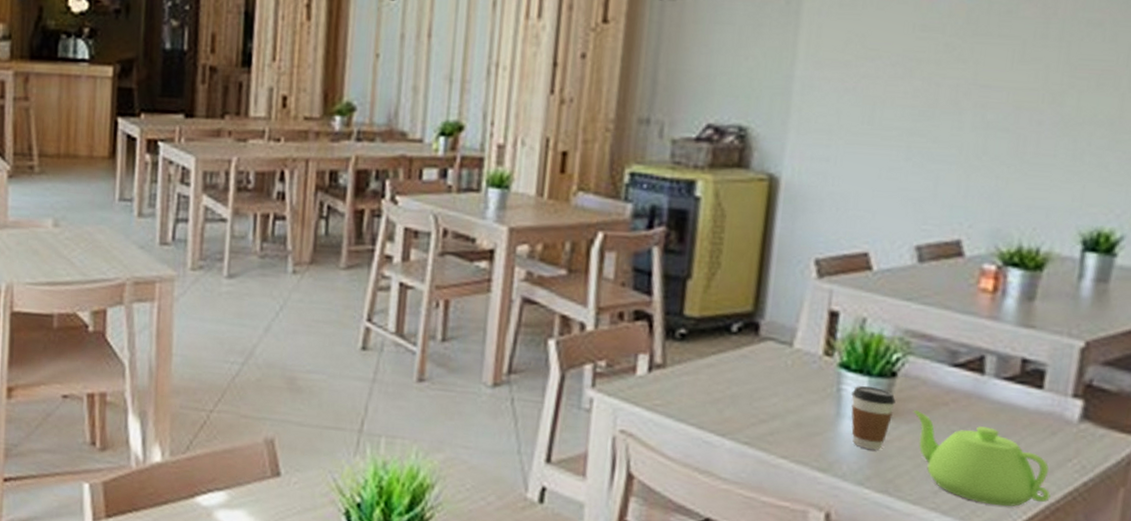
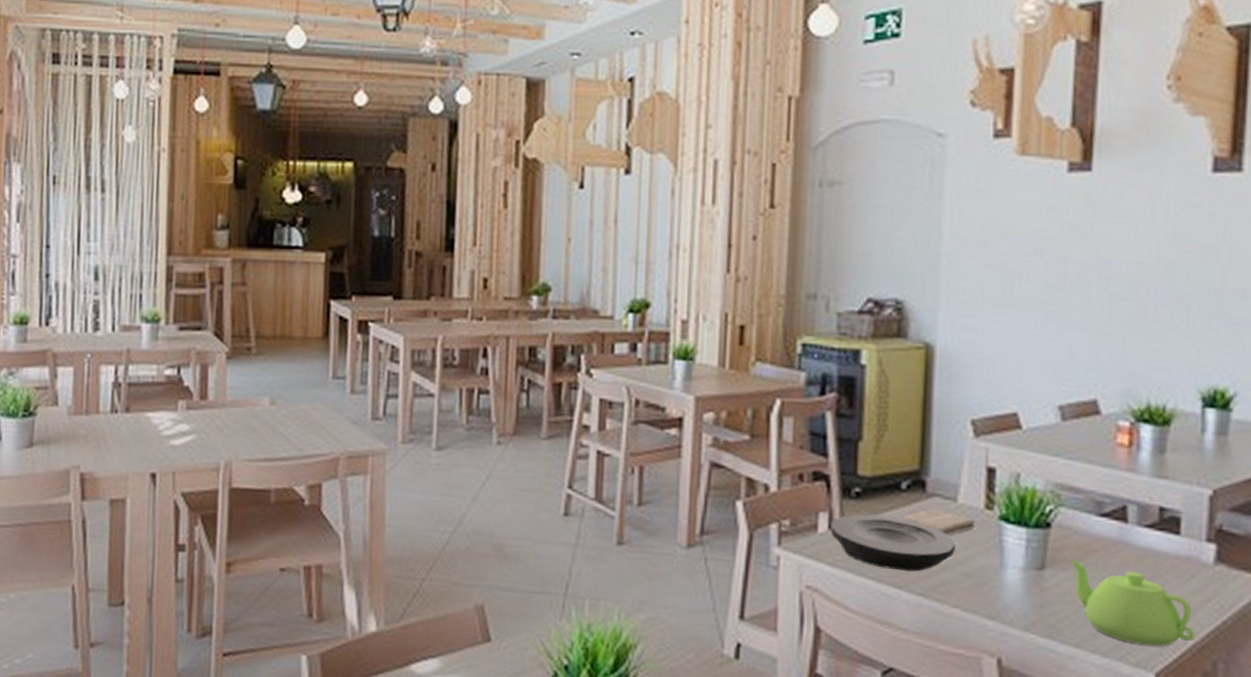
plate: none [650,357,788,419] -> present [831,514,956,572]
washcloth: none [729,354,813,383] -> present [901,509,976,536]
coffee cup: present [851,386,896,450] -> none [1012,537,1052,597]

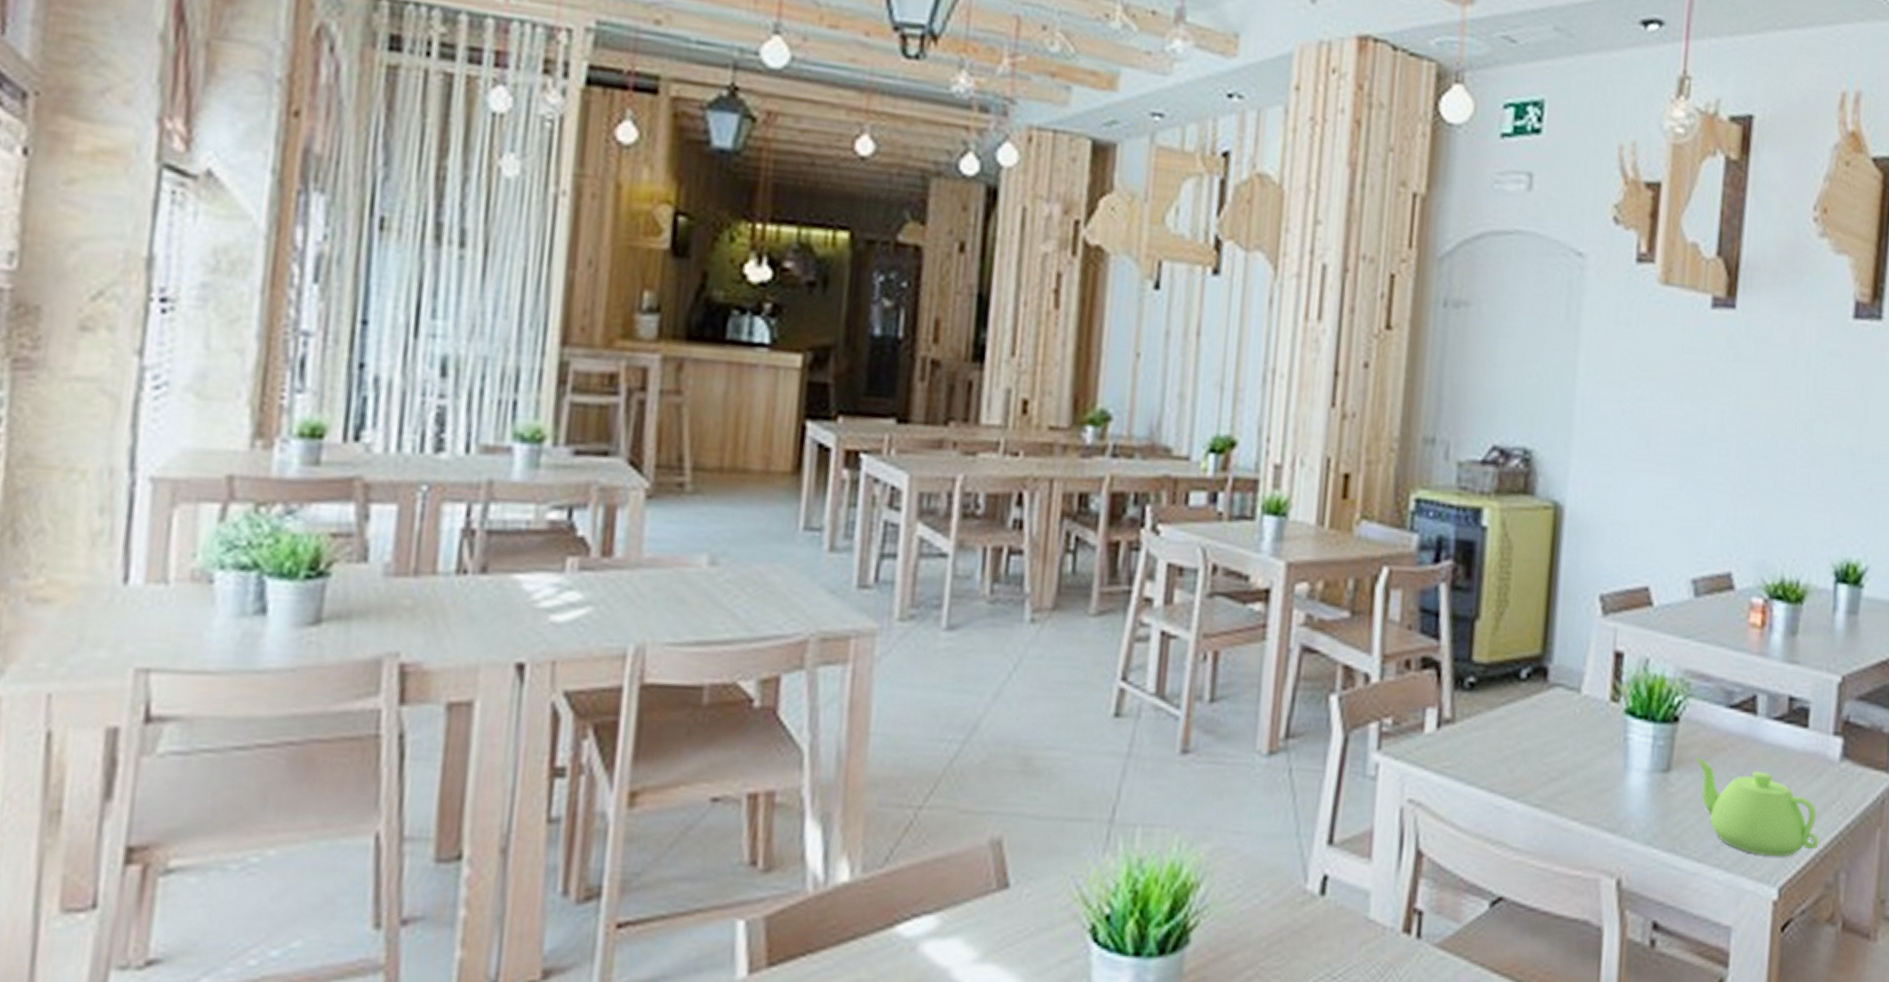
plate: present [831,514,956,572] -> none [1439,709,1577,778]
washcloth: present [901,509,976,536] -> none [1519,702,1600,734]

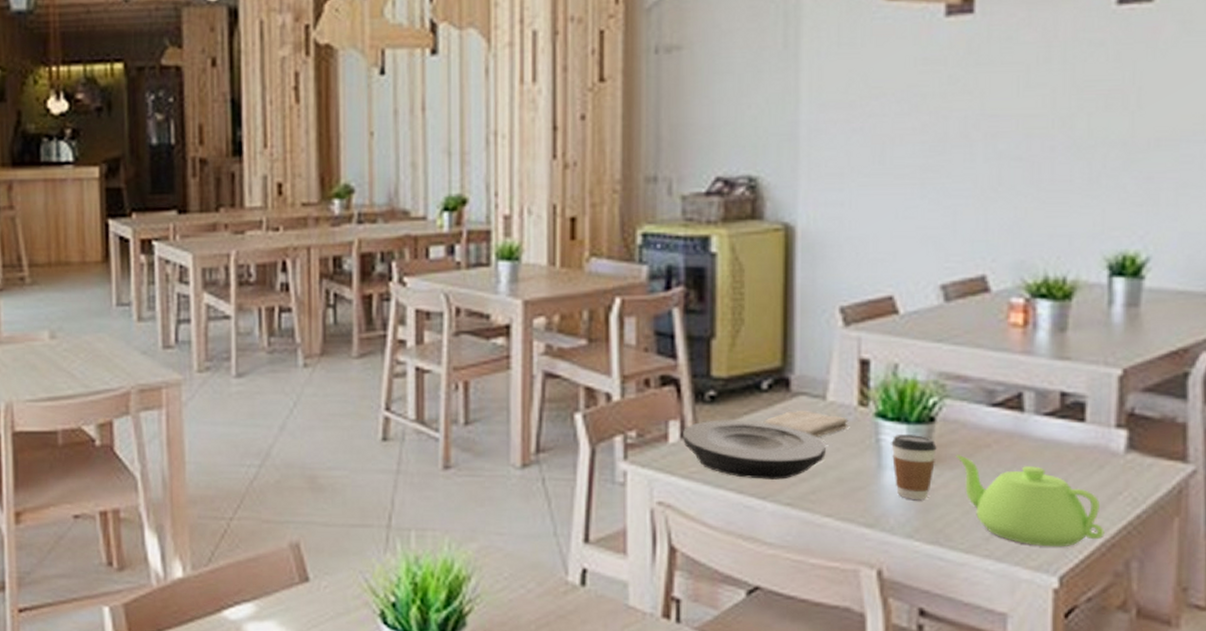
plate: none [1439,709,1577,778] -> present [683,420,826,480]
washcloth: none [1519,702,1600,734] -> present [763,410,849,438]
coffee cup: none [1638,734,1679,804] -> present [891,435,937,499]

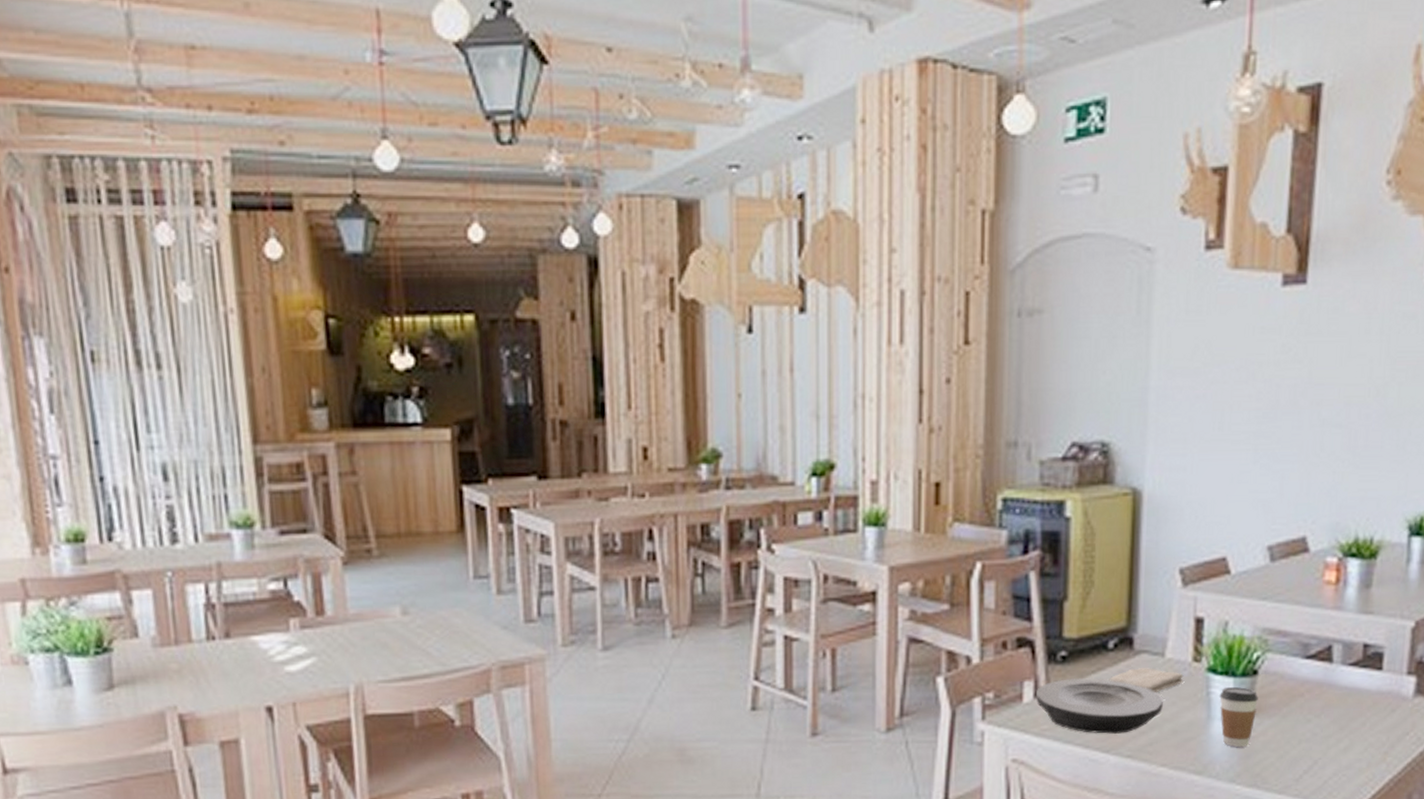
teapot: present [955,455,1105,547] -> none [1274,704,1393,785]

